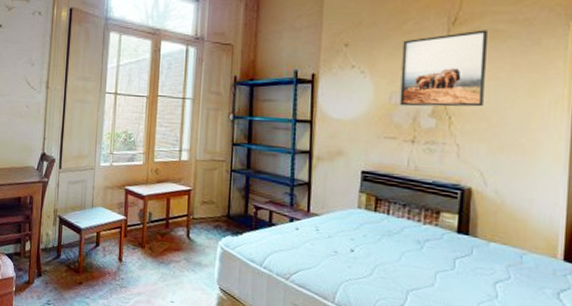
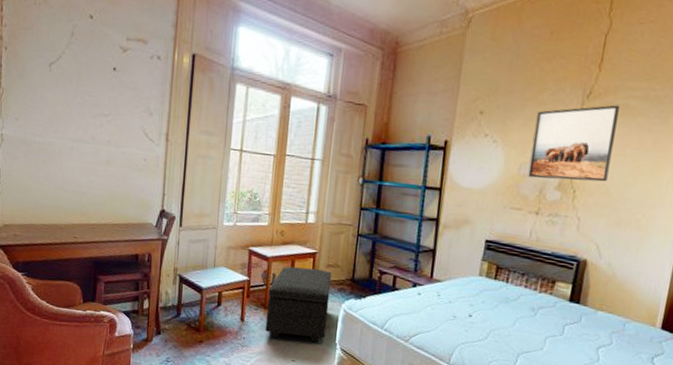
footstool: none [143,204,208,283] -> present [265,266,332,343]

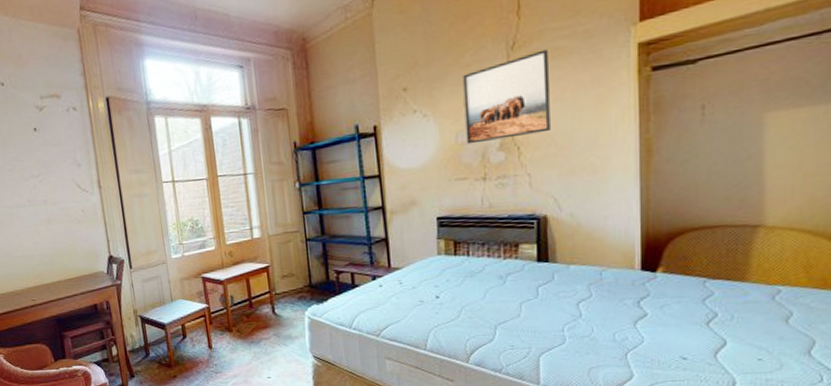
footstool: present [265,266,332,343] -> none [229,282,296,359]

